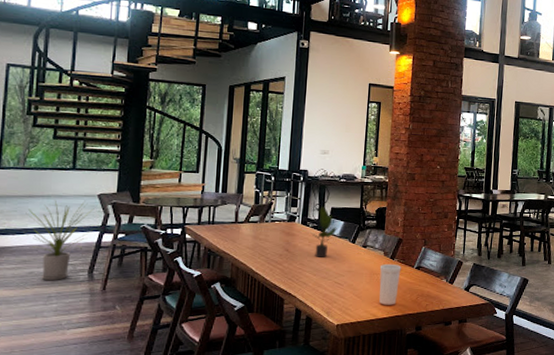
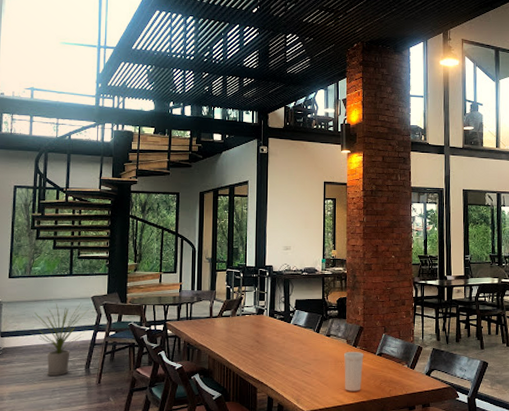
potted plant: present [311,205,337,257] -> none [279,298,302,347]

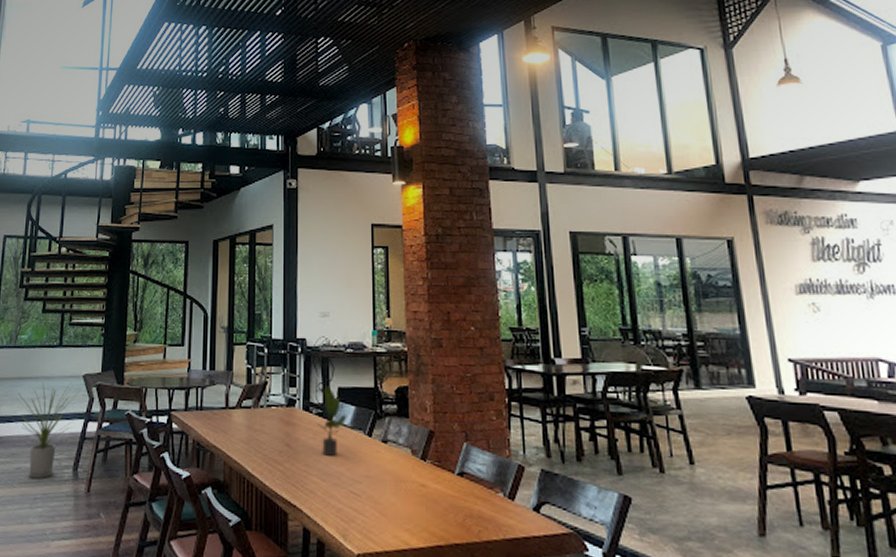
potted plant: none [279,298,302,347] -> present [316,384,347,456]
cup: present [343,351,364,391] -> none [407,466,438,529]

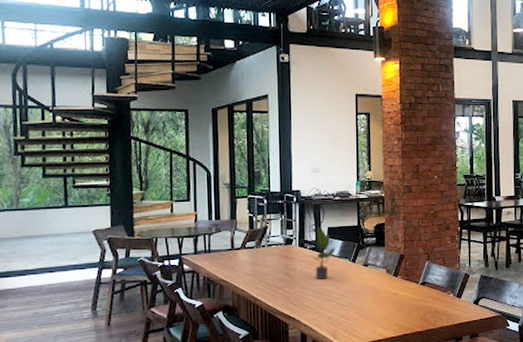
house plant: present [13,382,80,479] -> none [24,239,91,321]

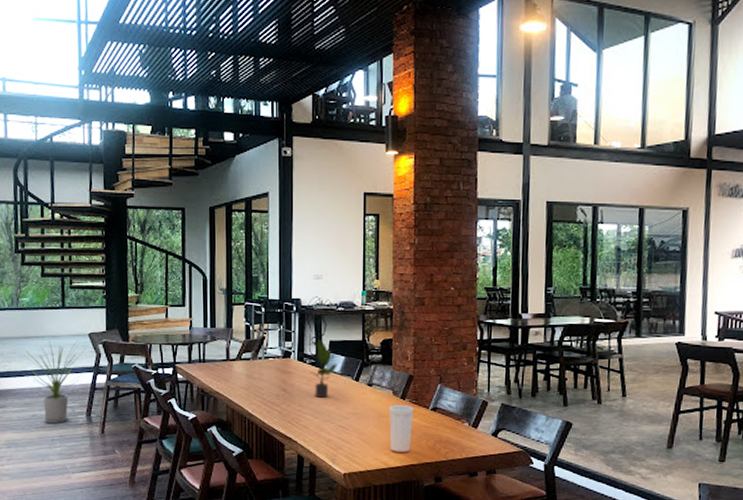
house plant: none [24,239,91,321] -> present [23,340,86,424]
cup: none [383,281,406,324] -> present [388,404,414,452]

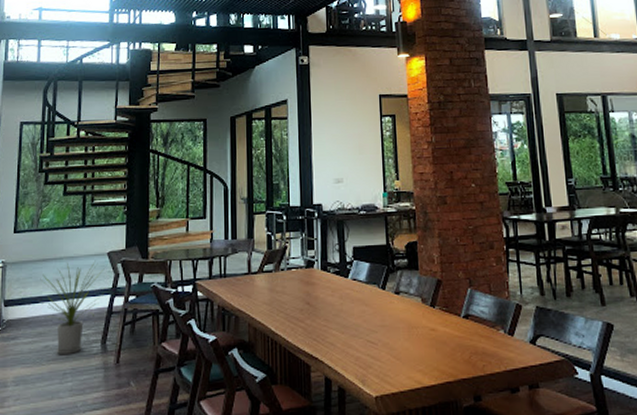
potted plant: present [309,338,338,398] -> none [334,245,363,310]
cup: present [388,404,414,452] -> none [418,313,446,368]

